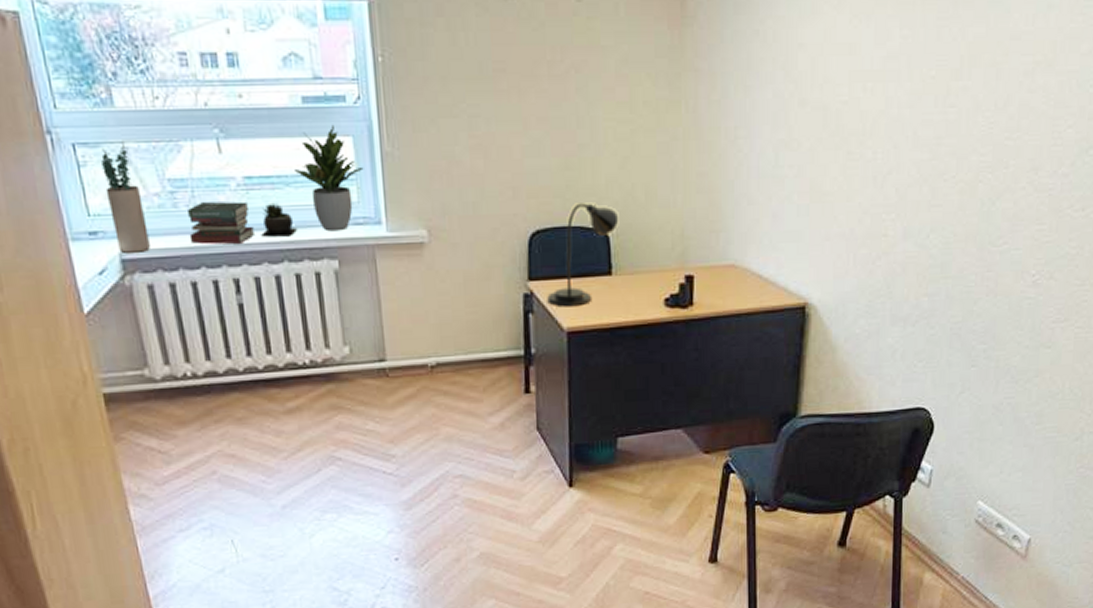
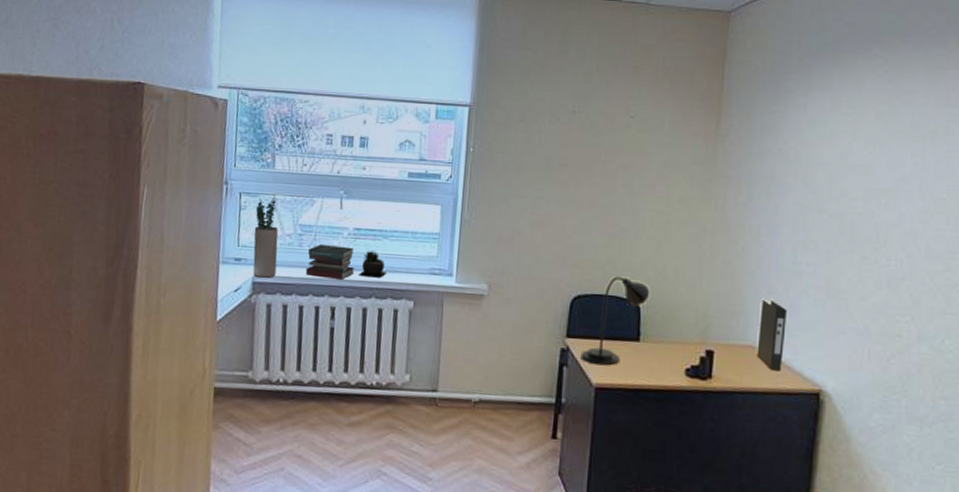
potted plant: present [294,124,364,232] -> none [393,195,446,278]
binder: none [739,212,769,289] -> present [757,300,786,371]

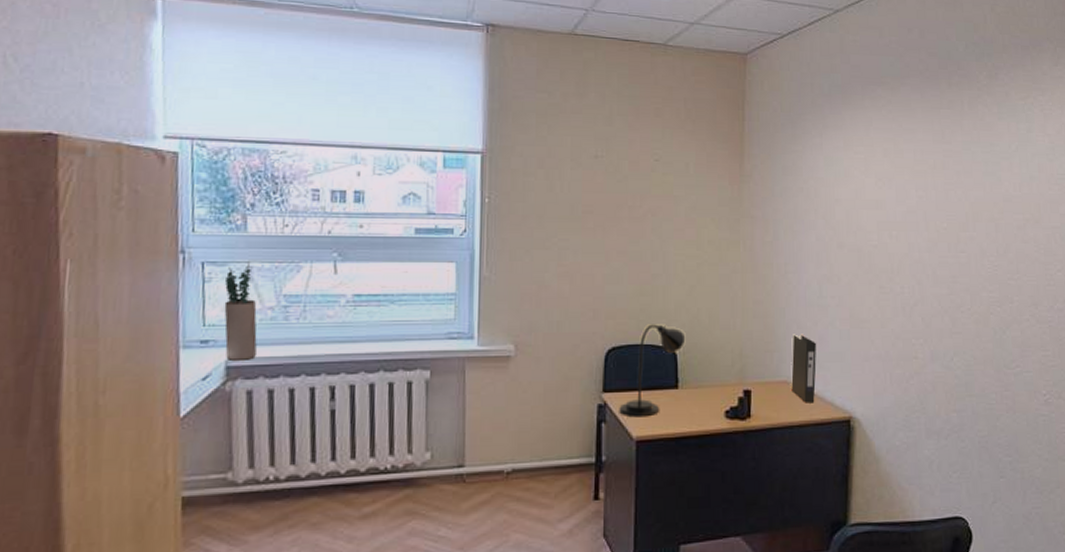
books: present [305,244,354,279] -> none [294,316,356,354]
succulent plant: present [359,250,386,278] -> none [362,317,395,349]

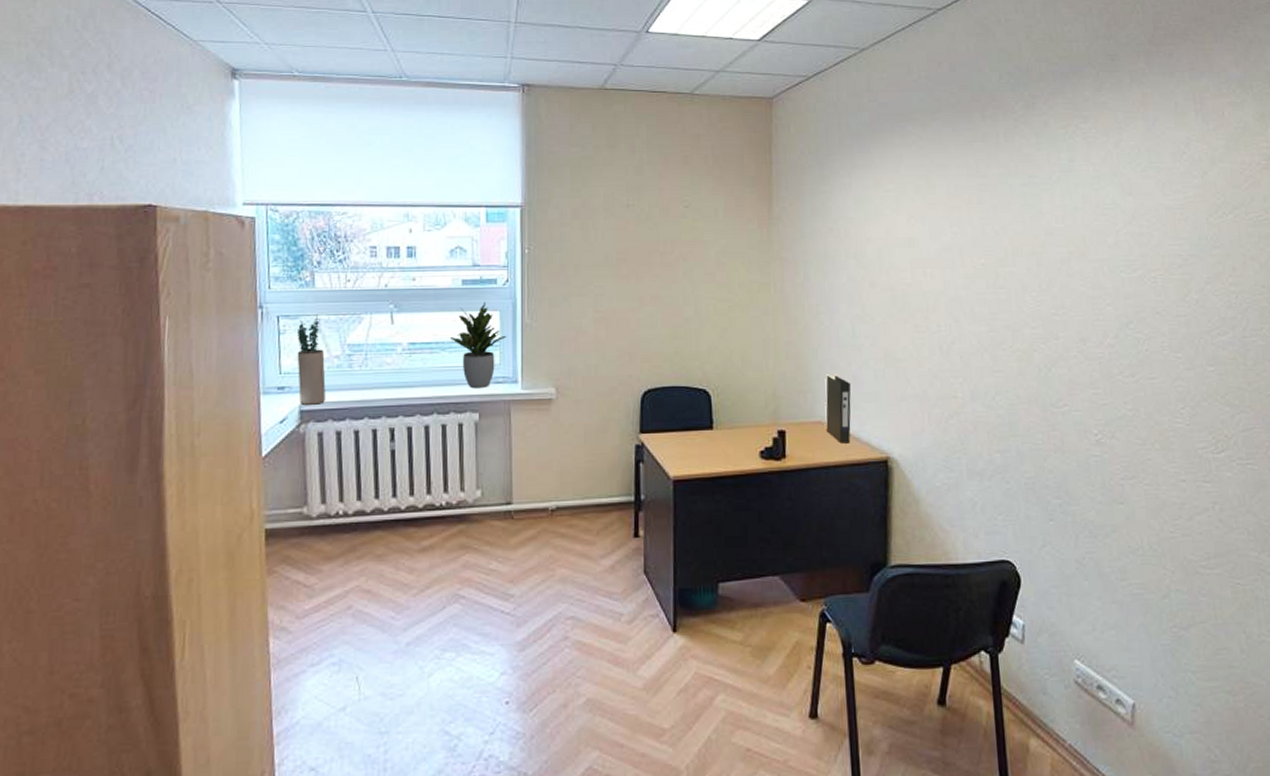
potted plant: none [401,252,463,345] -> present [450,301,507,389]
desk lamp: present [619,324,686,418] -> none [656,366,719,458]

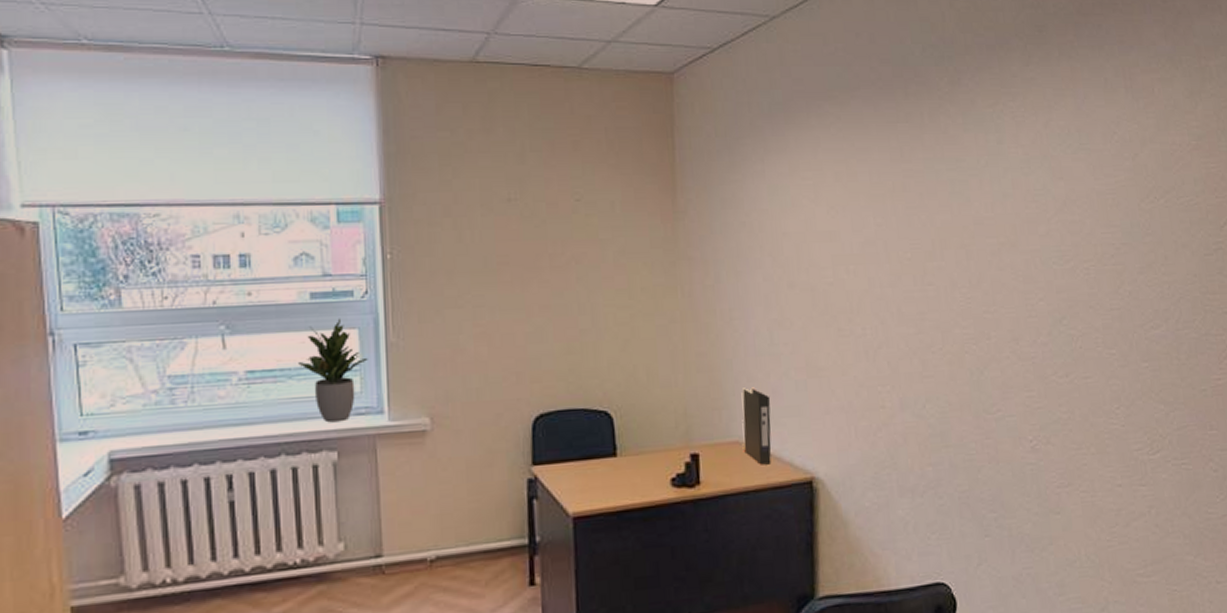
vase: present [297,314,326,405] -> none [102,340,142,453]

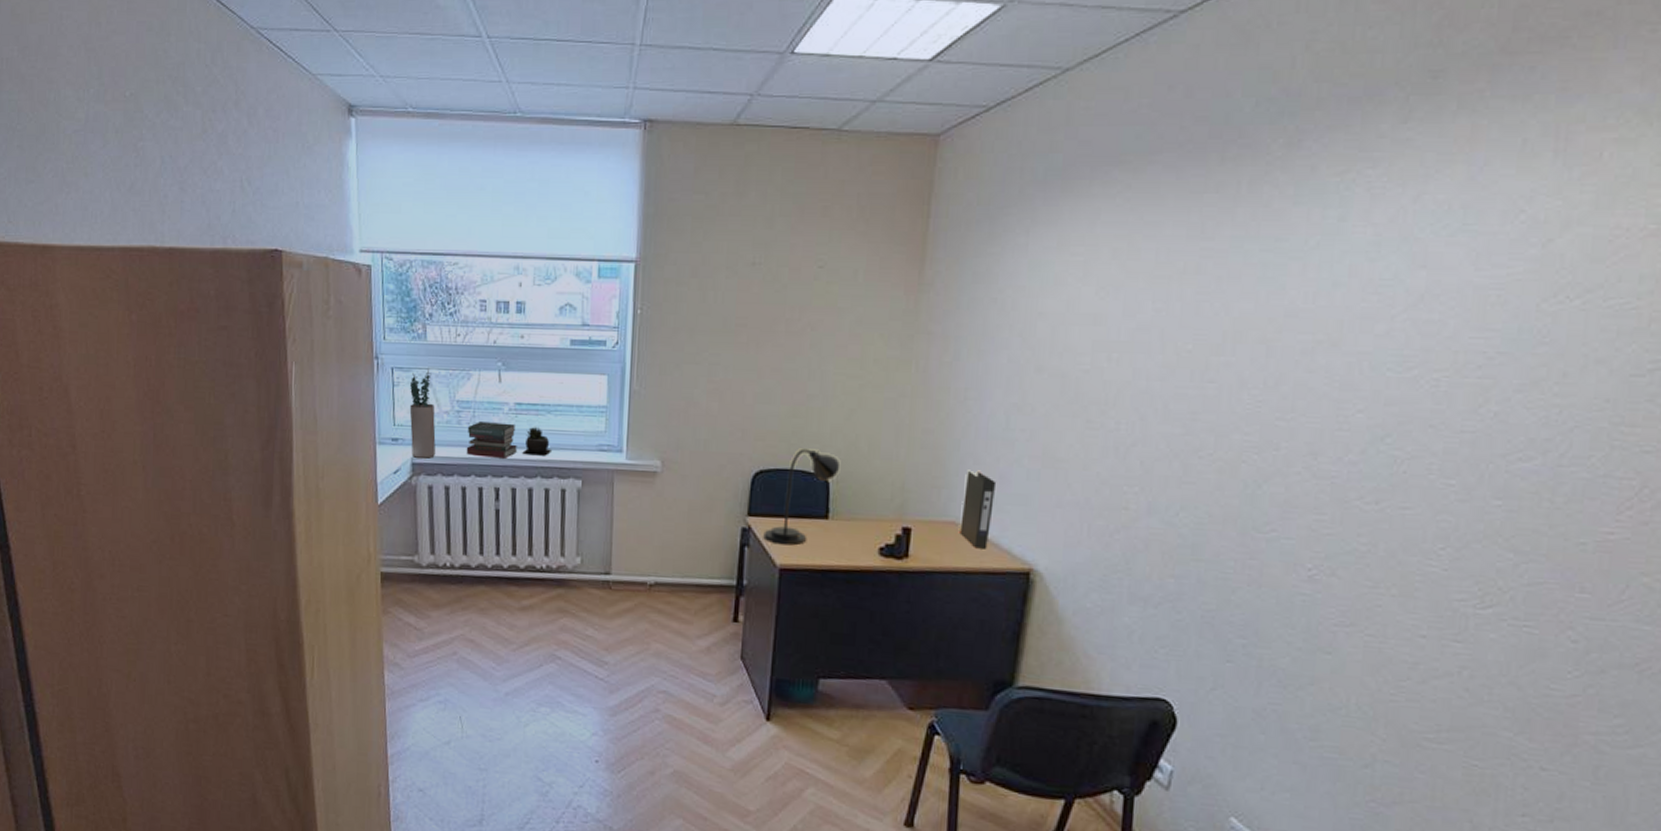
vase: none [102,340,142,453] -> present [409,368,436,459]
books: none [184,395,252,440] -> present [466,422,517,458]
succulent plant: none [260,395,296,431] -> present [522,426,551,456]
potted plant: present [298,318,368,423] -> none [556,364,614,455]
desk lamp: none [551,385,622,492] -> present [763,448,841,545]

